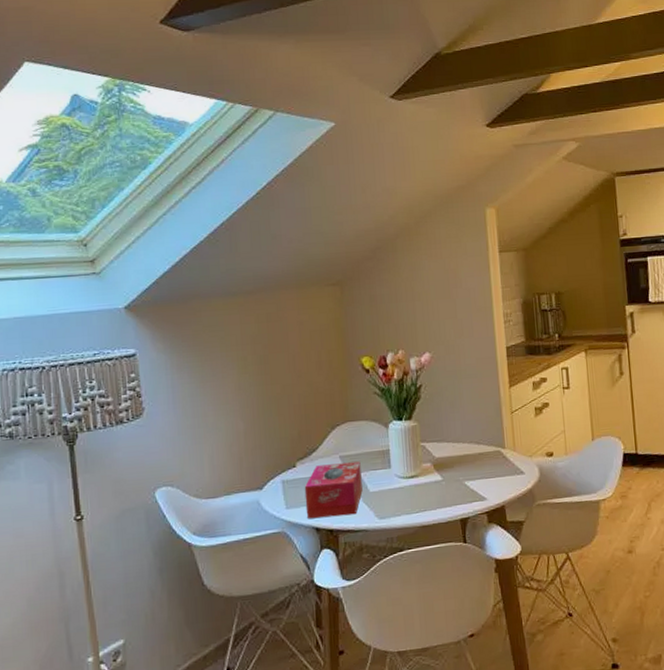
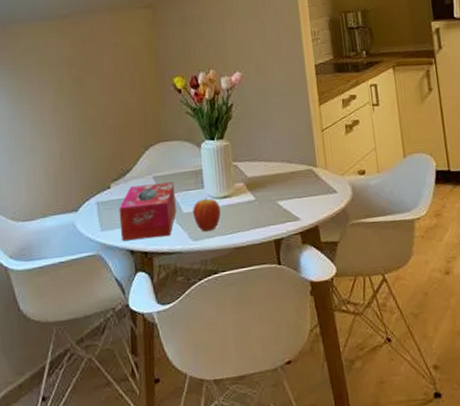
fruit: none [379,476,407,511] -> present [193,197,221,232]

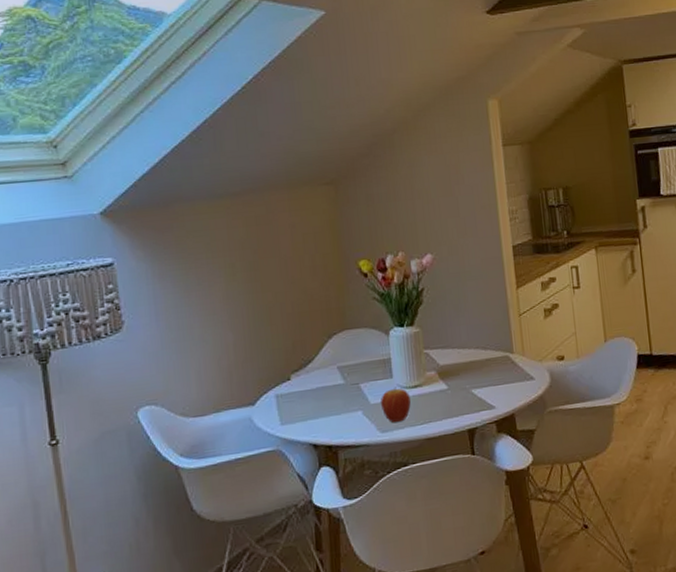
tissue box: present [118,182,176,242] -> none [300,372,363,436]

